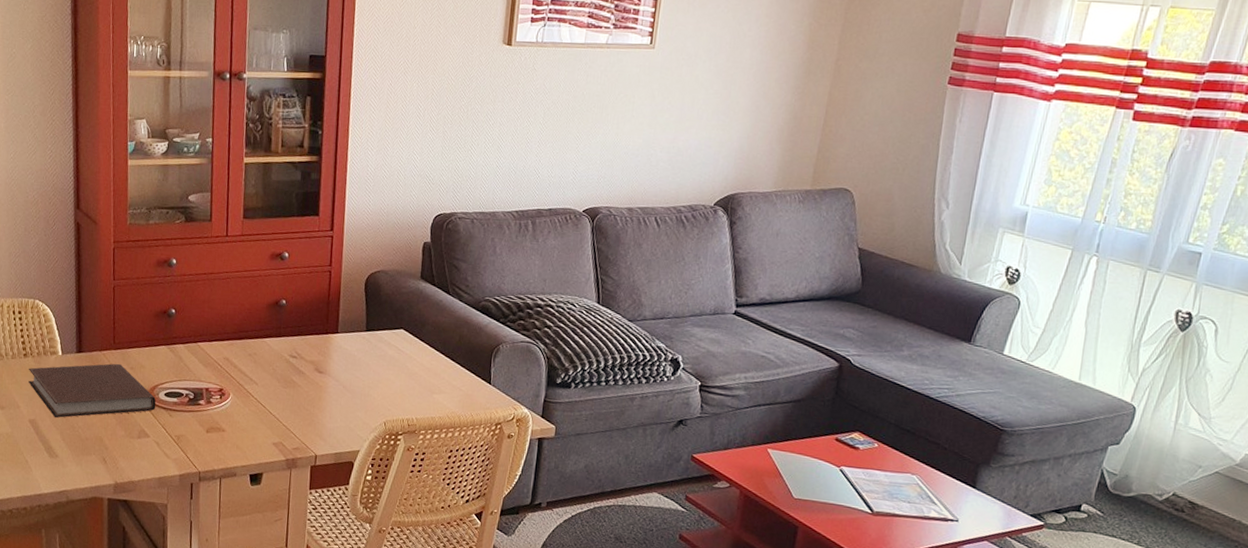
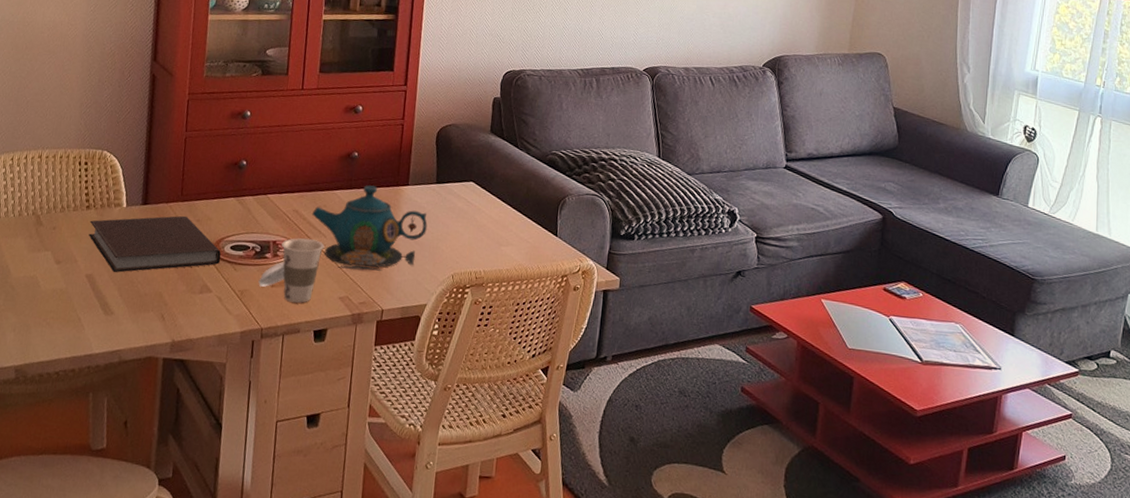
cup: none [193,385,257,448] -> present [258,238,325,303]
teapot: none [242,333,358,418] -> present [311,185,428,271]

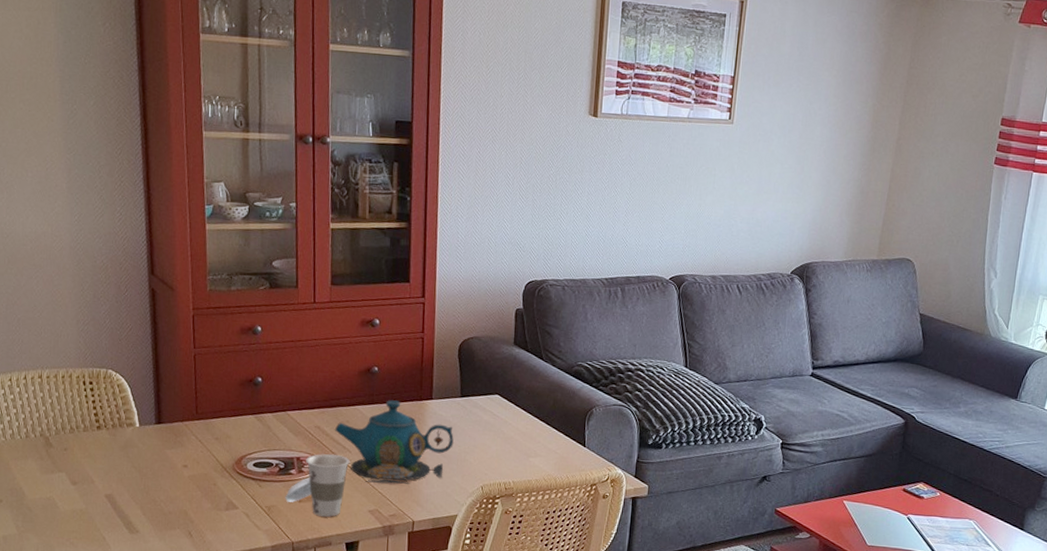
notebook: present [88,215,221,273] -> none [102,434,245,493]

